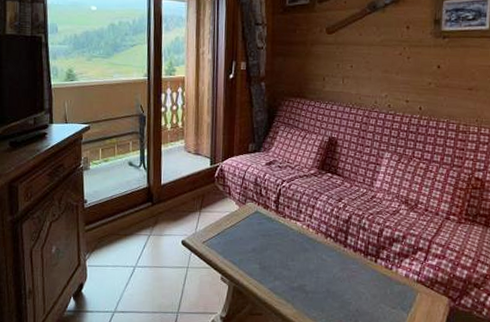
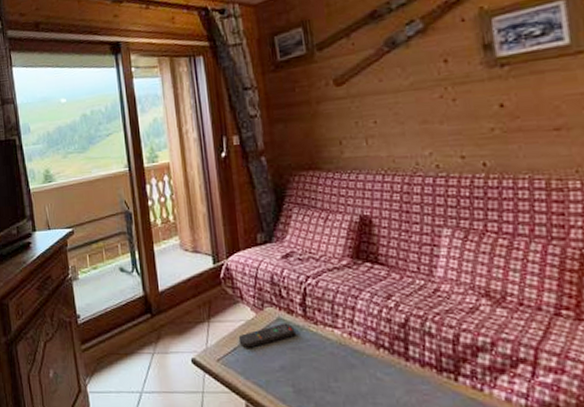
remote control: none [222,215,268,234] -> present [238,323,295,348]

